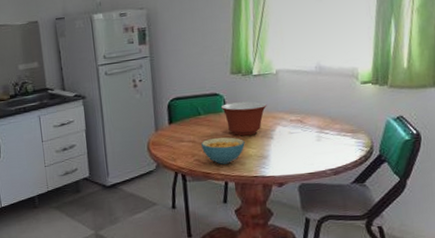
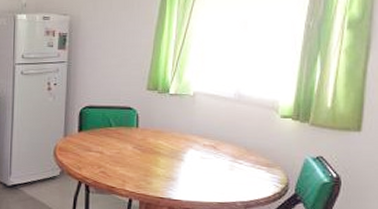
cereal bowl: present [200,137,245,165] -> none [108,152,154,181]
mixing bowl: present [220,101,267,136] -> none [133,119,181,155]

